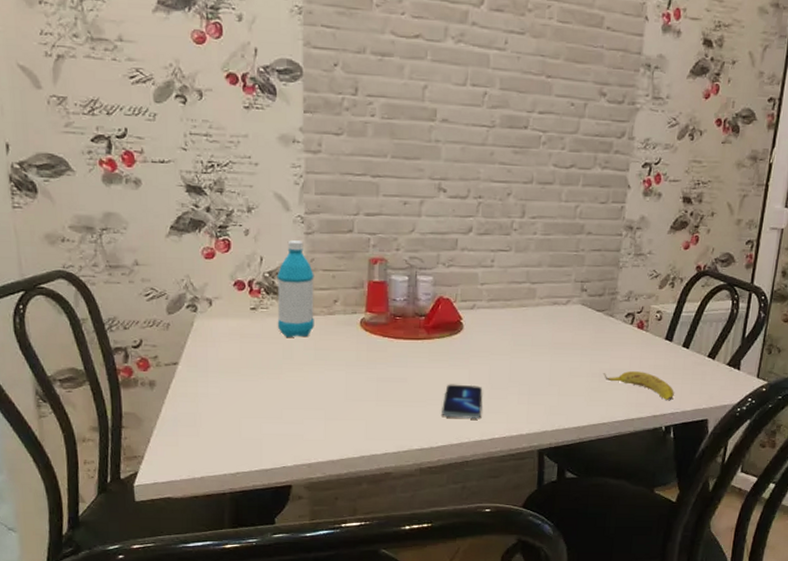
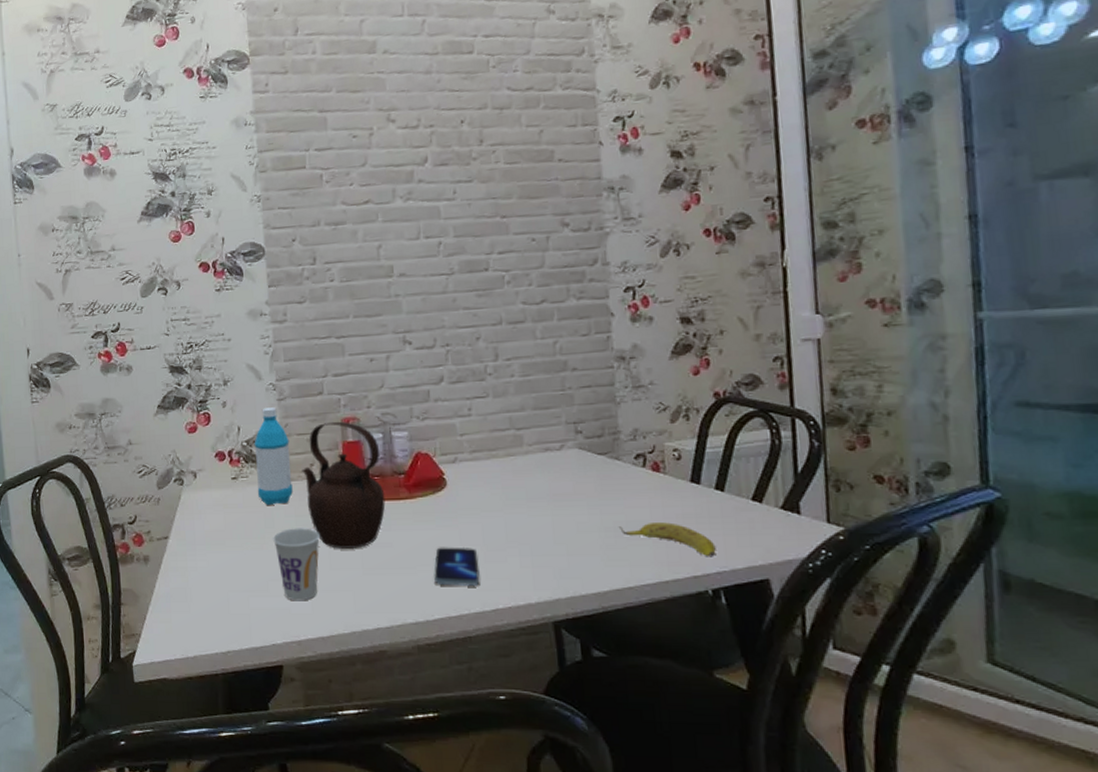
cup: none [290,360,338,428] -> present [273,528,320,601]
teapot: none [325,260,405,382] -> present [302,421,386,549]

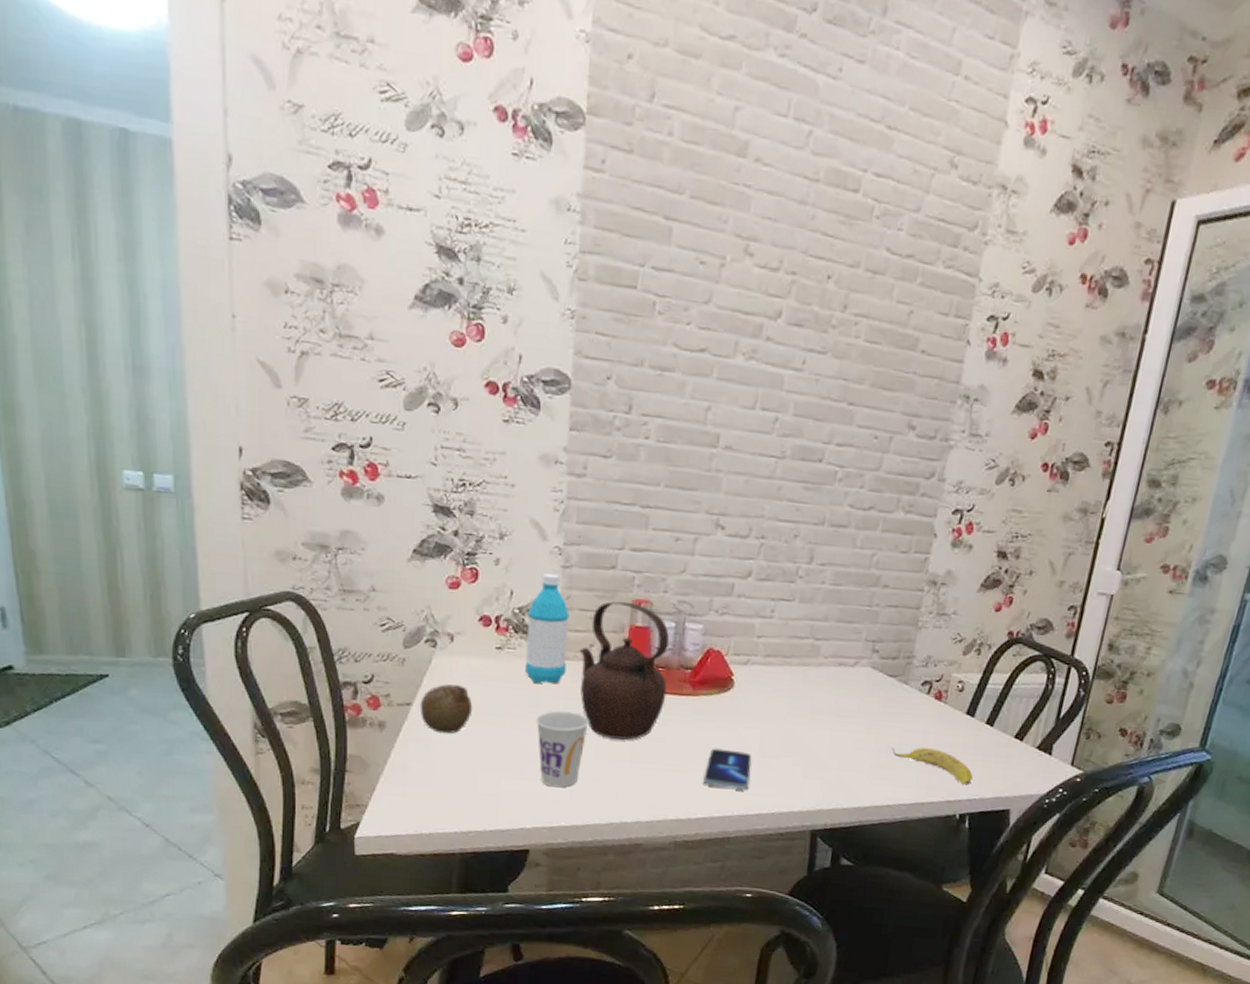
fruit: none [175,515,219,561] -> present [419,684,473,734]

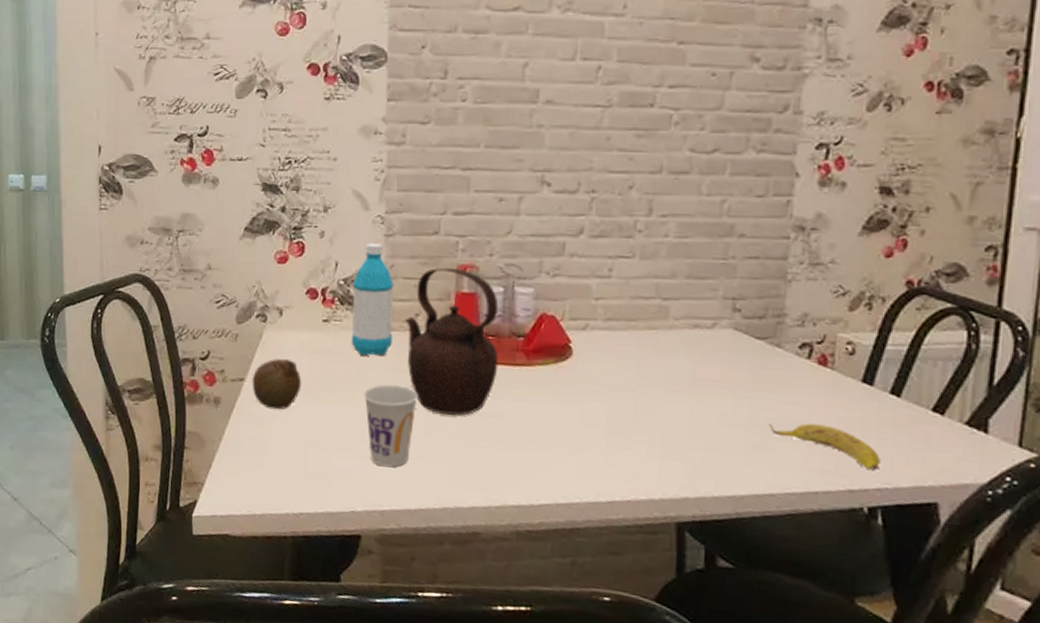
smartphone: present [703,748,752,790] -> none [545,424,599,473]

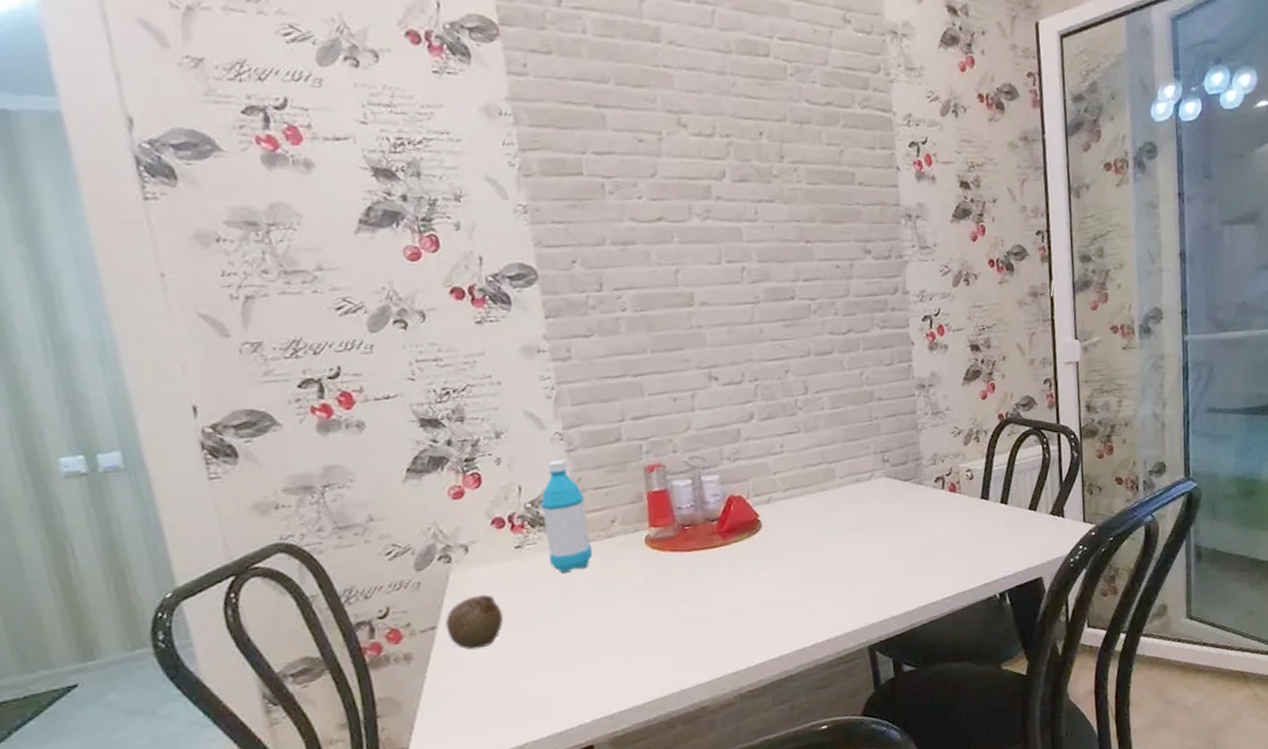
cup: present [364,384,418,468] -> none [572,591,629,674]
teapot: present [405,267,499,416] -> none [601,469,699,609]
banana: present [768,423,880,471] -> none [922,538,1002,565]

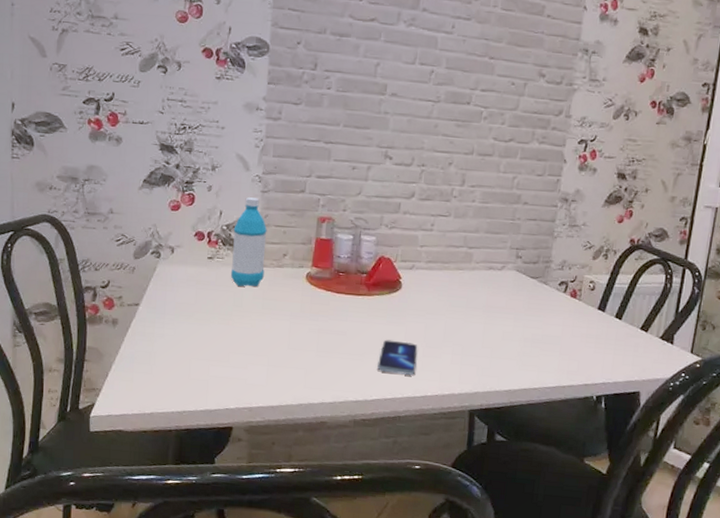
fruit: present [445,594,504,651] -> none [145,287,189,329]
smartphone: none [753,587,799,630] -> present [377,339,418,376]

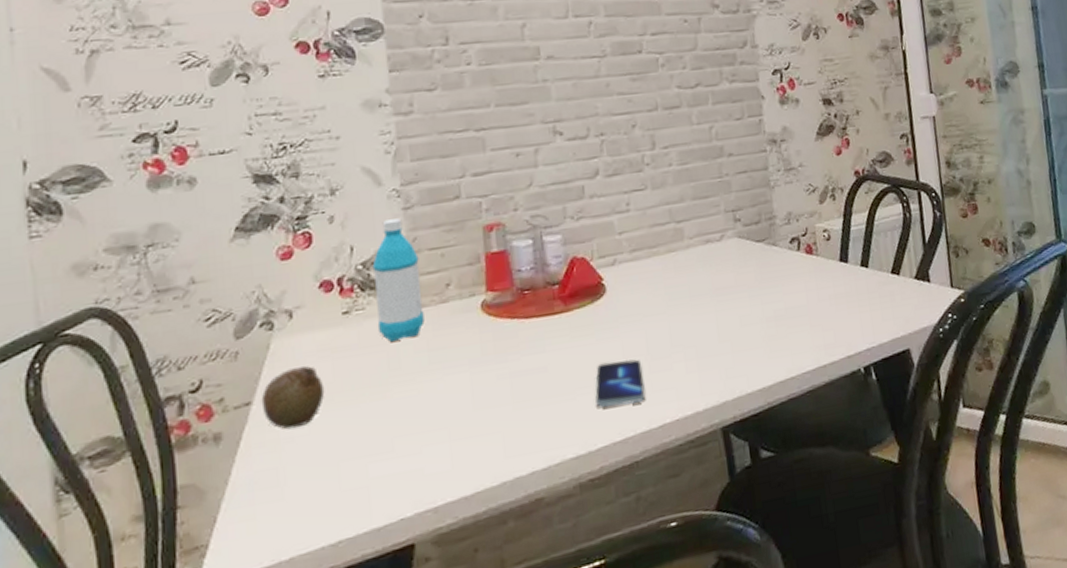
fruit: none [145,287,189,329] -> present [261,365,325,430]

